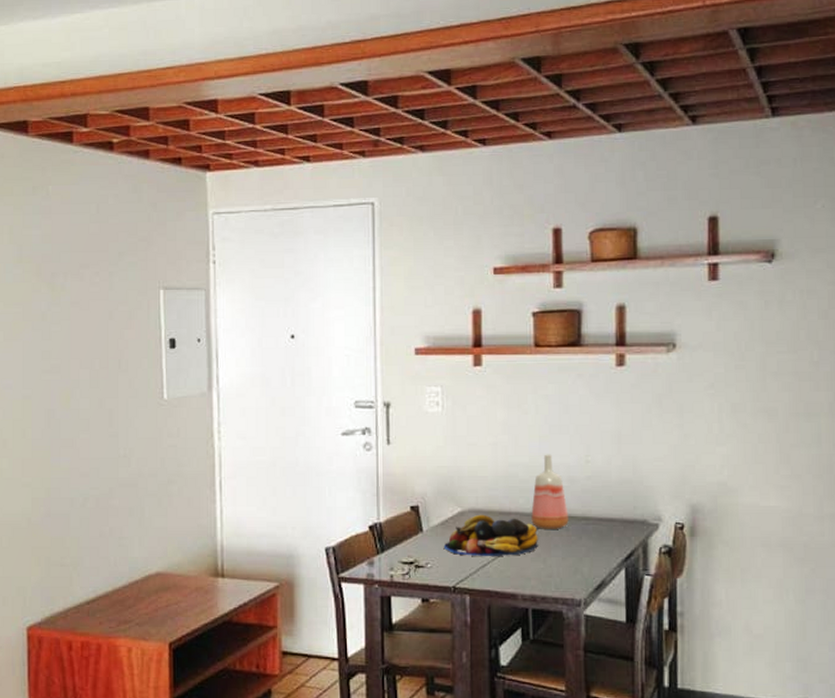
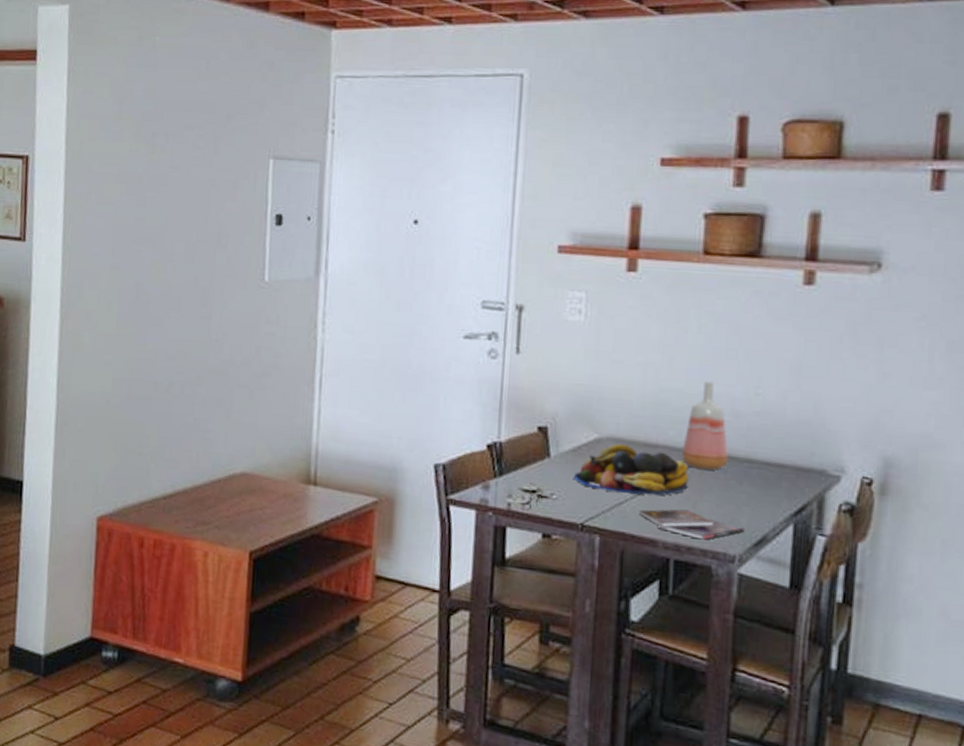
booklet: none [500,565,587,589] -> present [639,509,745,540]

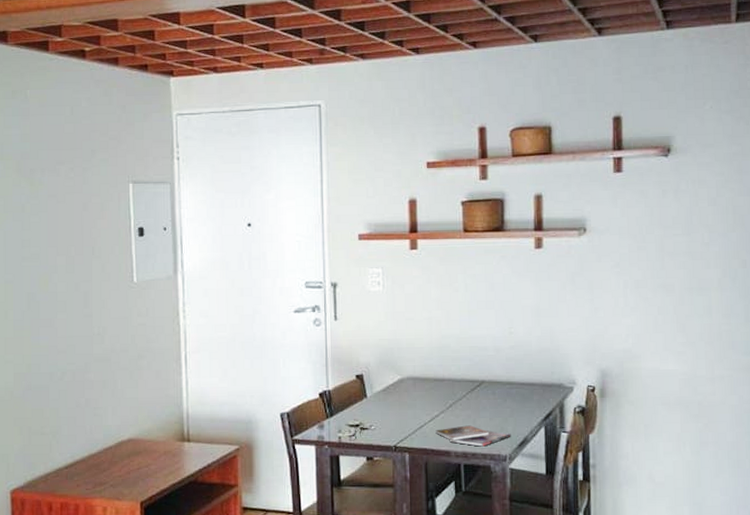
fruit bowl: present [573,443,689,496] -> none [385,381,469,419]
vase: present [682,381,729,470] -> none [462,327,495,393]

